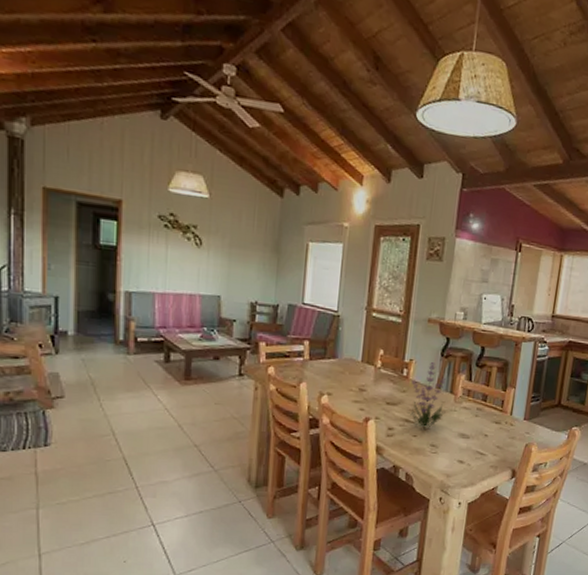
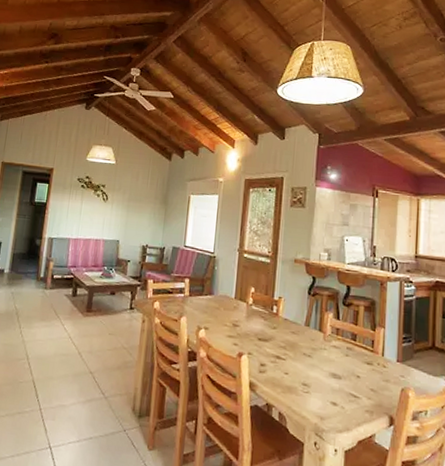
plant: present [406,362,446,428] -> none [277,300,316,366]

